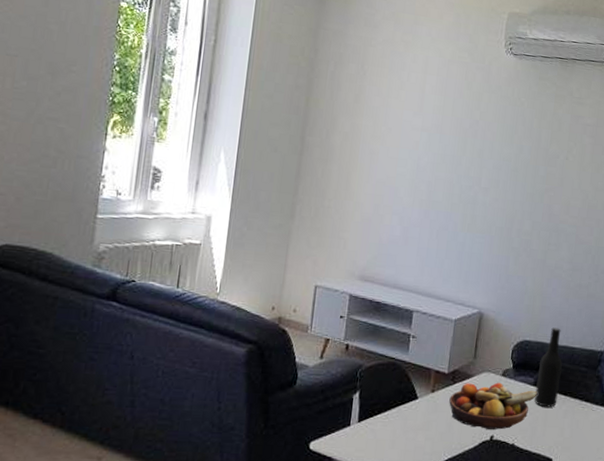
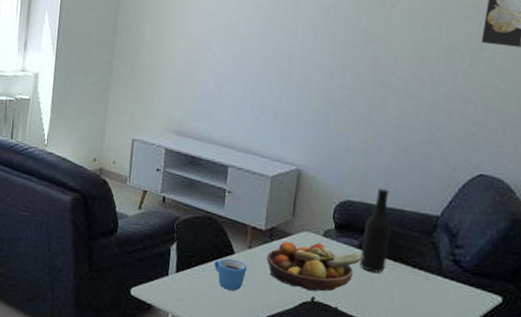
mug: none [397,404,430,436] -> present [214,258,248,291]

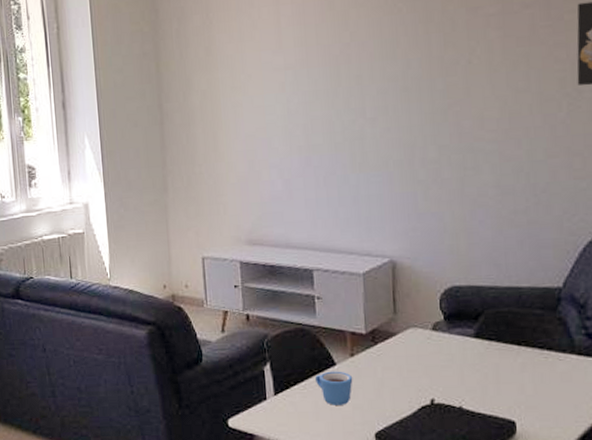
fruit bowl: present [267,241,363,292] -> none [373,338,482,392]
bottle: present [360,188,392,273] -> none [478,266,509,362]

